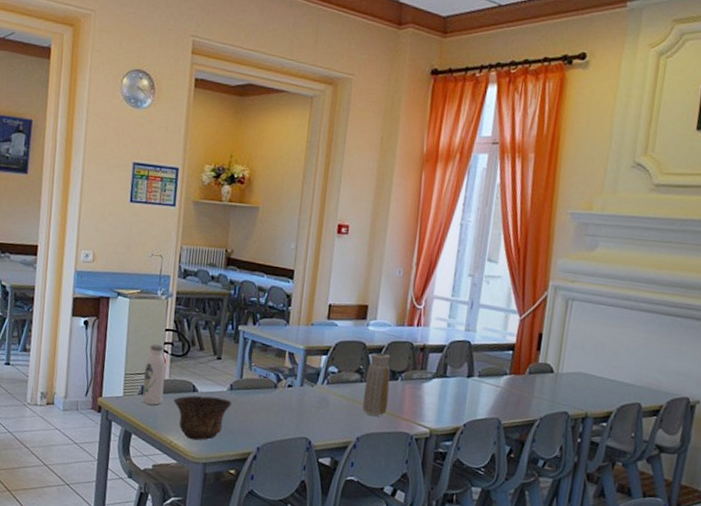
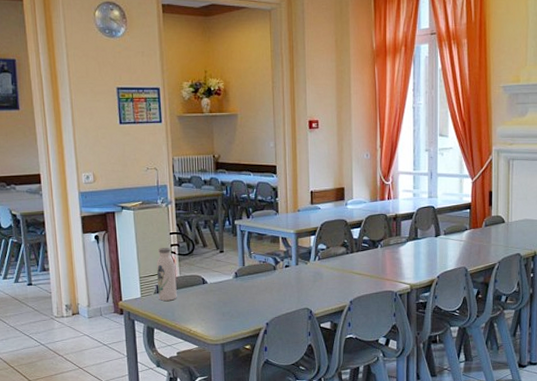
bowl: present [174,395,232,441] -> none [187,286,238,326]
vase: present [362,352,391,416] -> none [351,226,372,280]

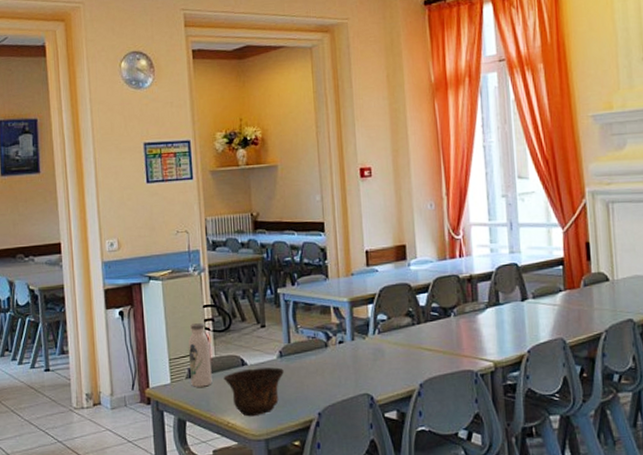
bowl: none [187,286,238,326] -> present [224,367,284,417]

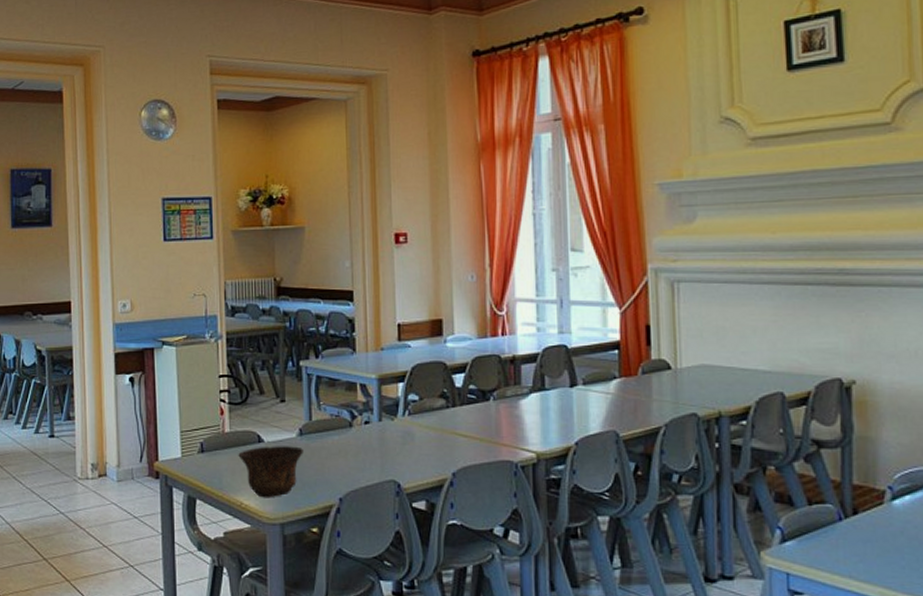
water bottle: present [188,323,212,387] -> none [201,394,226,463]

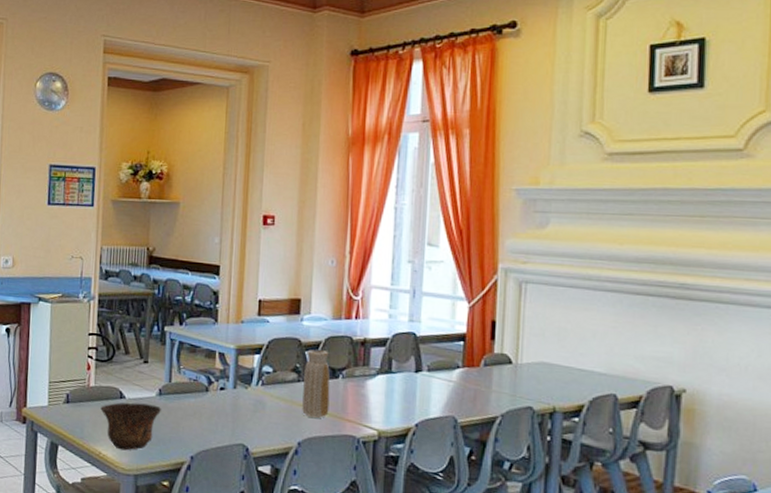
vase: none [452,371,482,445] -> present [302,349,330,418]

